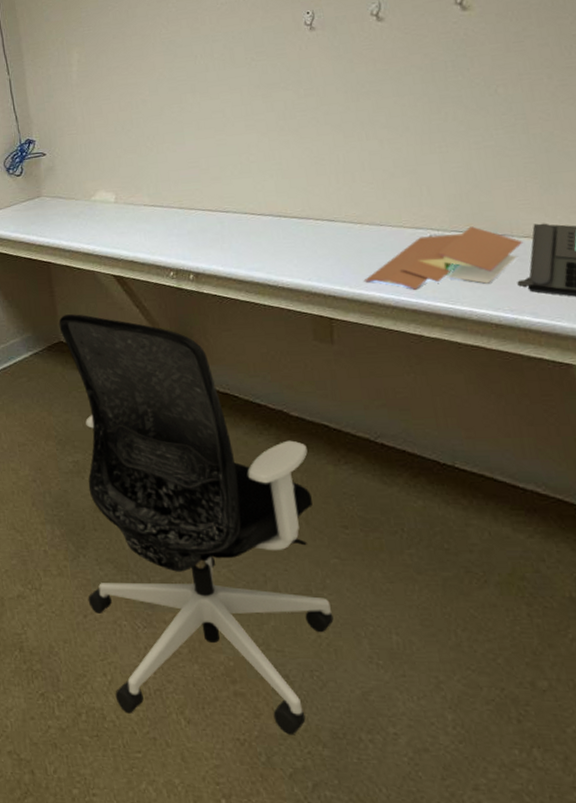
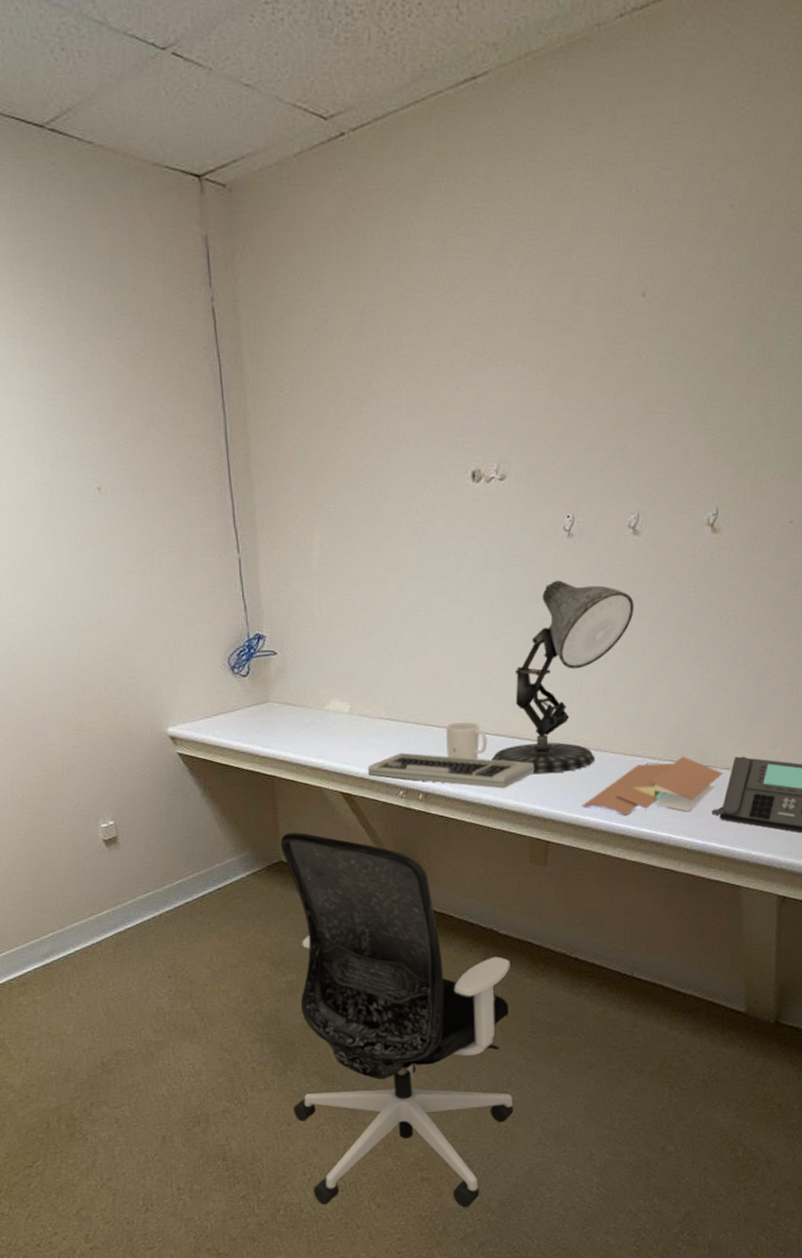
computer keyboard: none [136,236,307,267] -> present [367,752,535,789]
mug: none [210,203,254,240] -> present [446,721,488,760]
desk lamp: none [260,69,390,250] -> present [492,580,634,773]

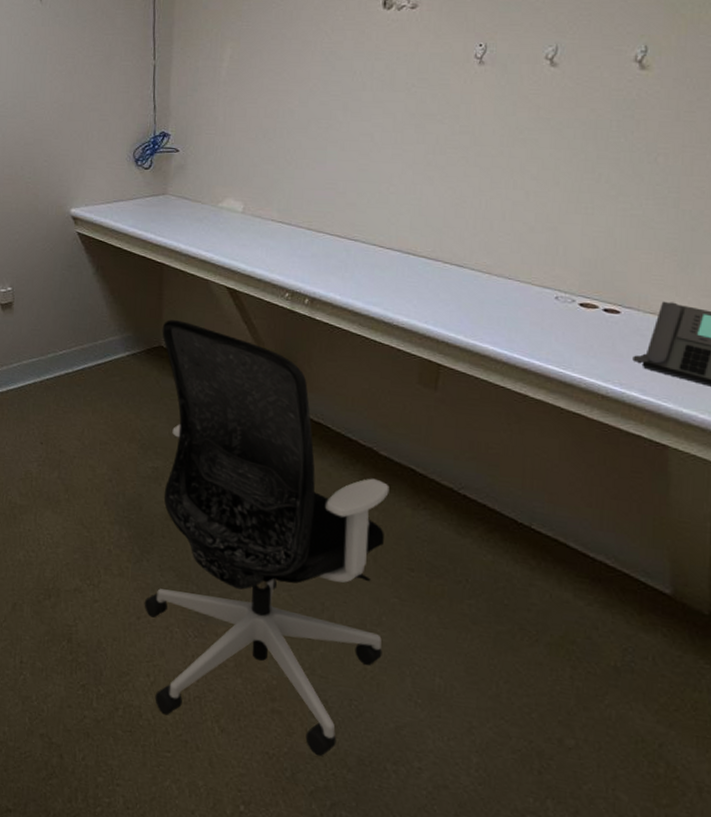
computer keyboard: present [367,752,535,789] -> none [254,255,430,304]
mug: present [446,721,488,760] -> none [337,231,381,271]
desk lamp: present [492,580,634,773] -> none [384,104,549,295]
papers: present [582,756,724,816] -> none [480,294,648,354]

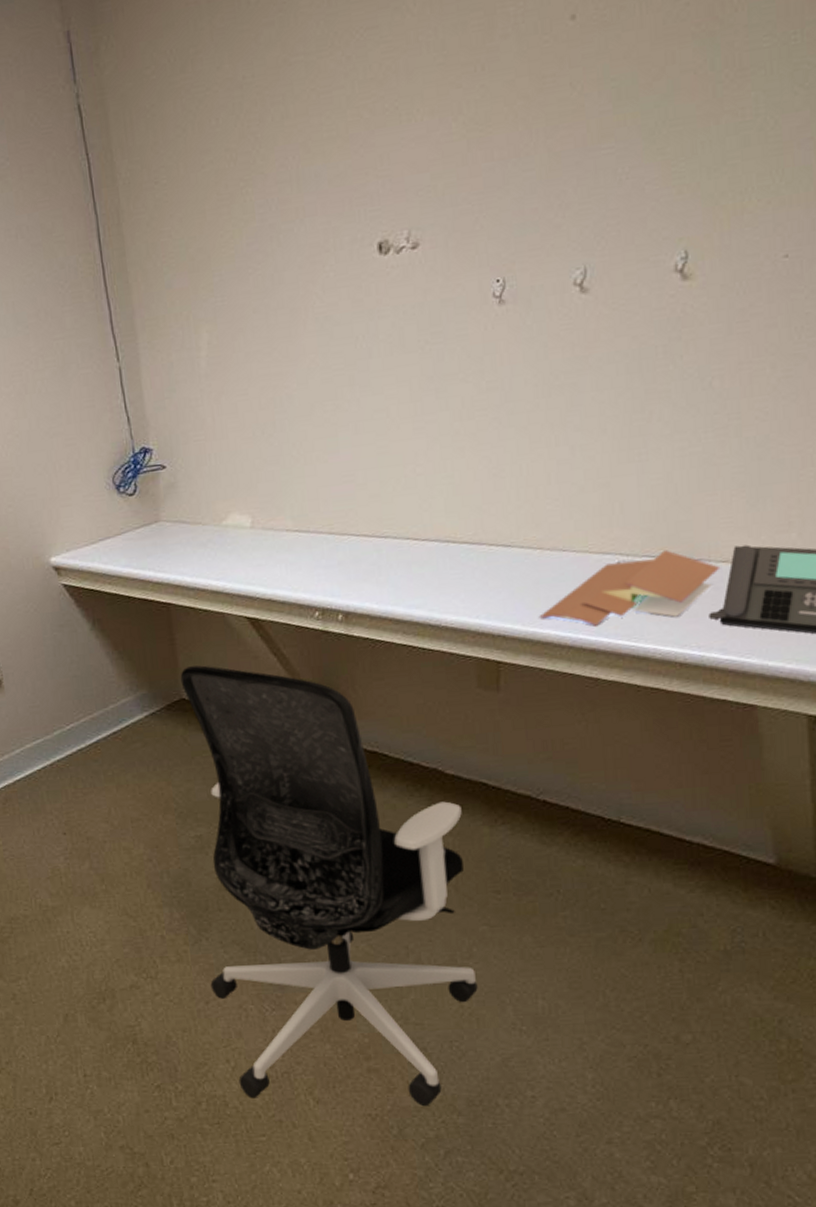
papers: none [480,294,648,354] -> present [539,550,721,626]

